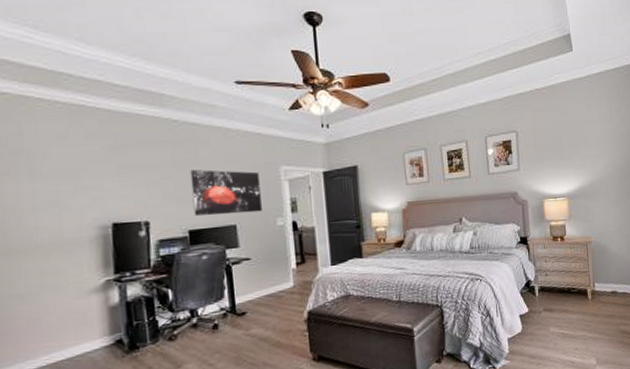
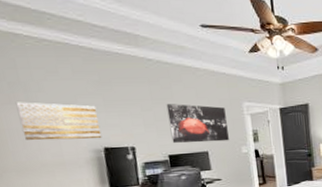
wall art: none [15,171,112,217] -> present [16,102,102,141]

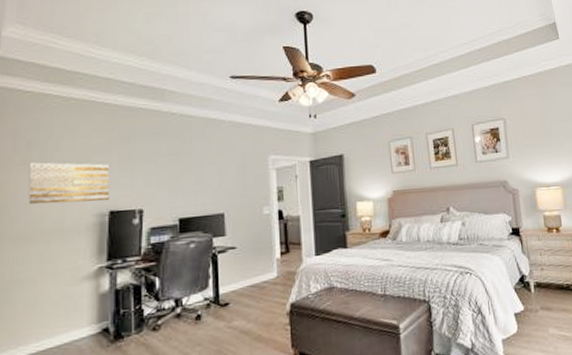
wall art: present [166,104,229,143] -> none [184,159,249,204]

